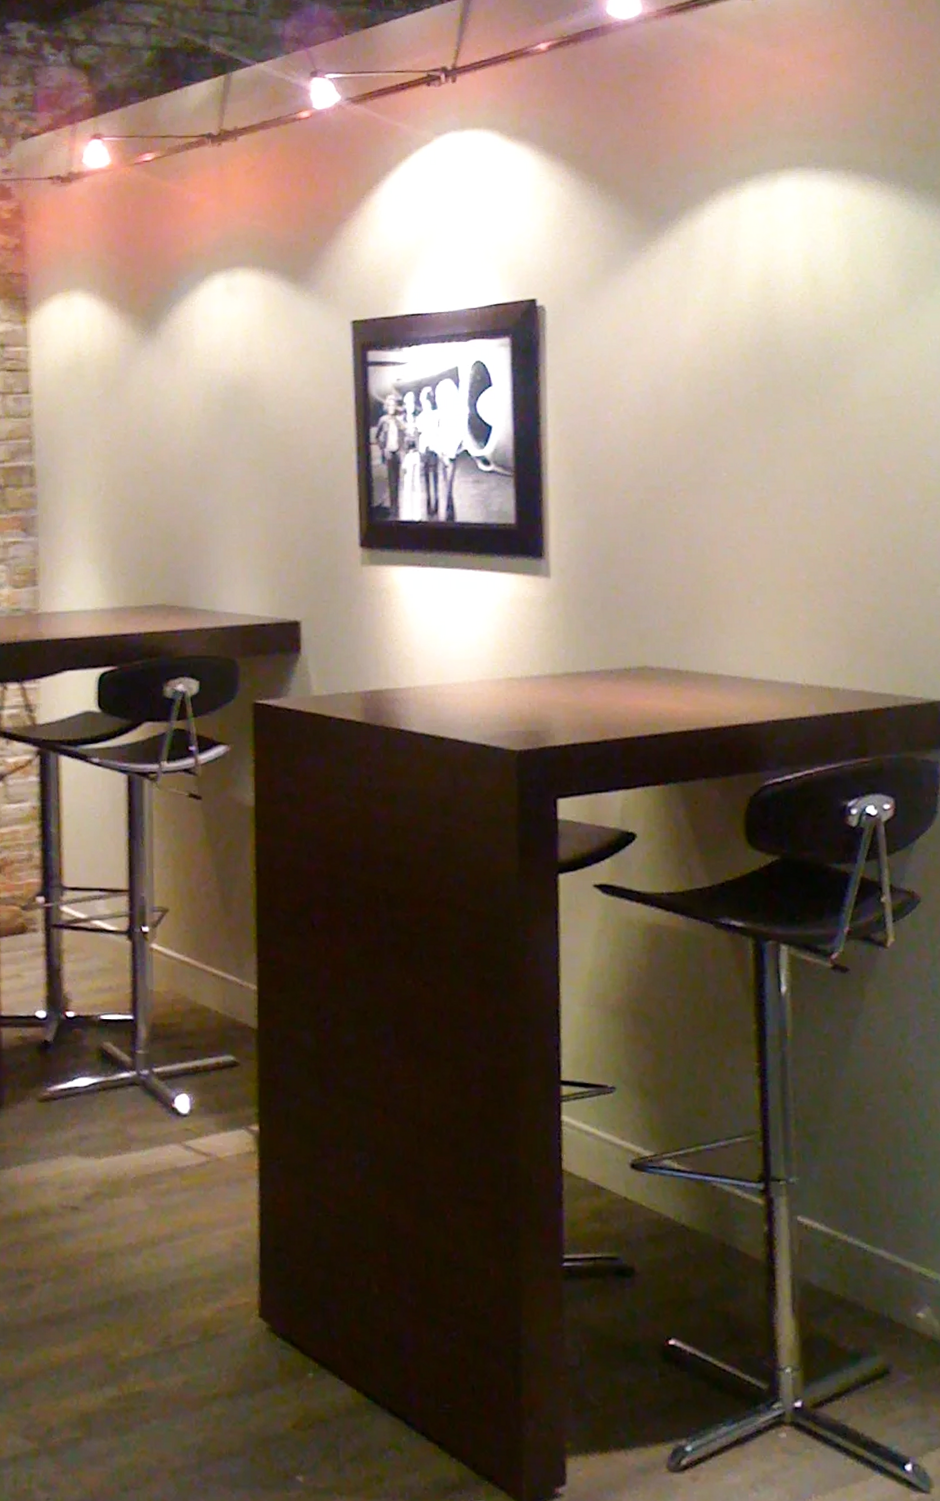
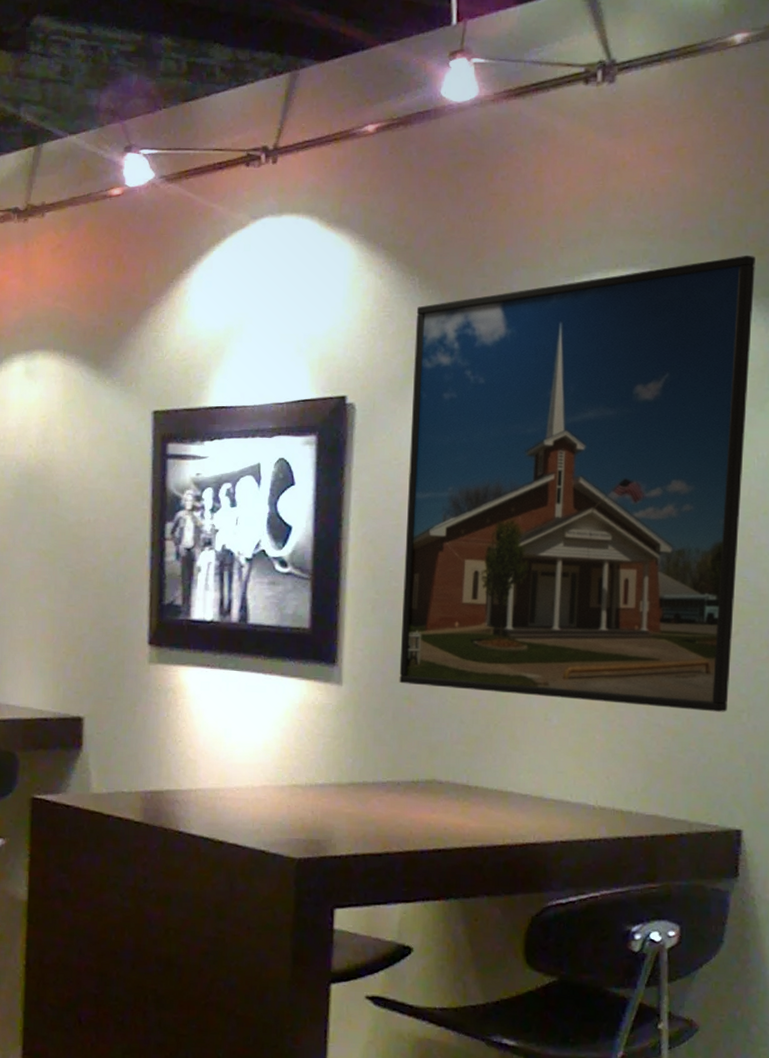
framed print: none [597,151,923,587] -> present [399,255,755,712]

